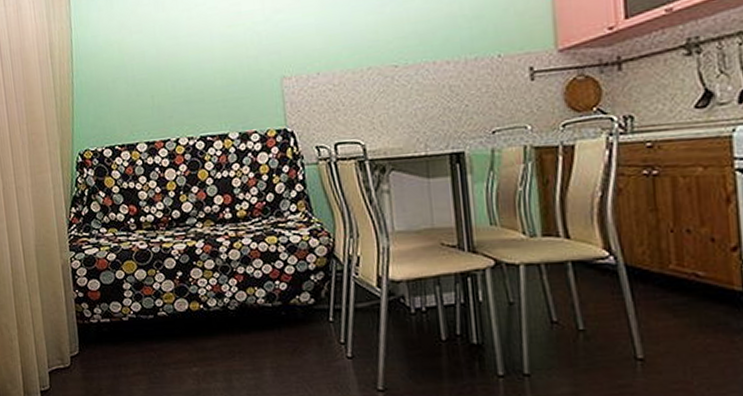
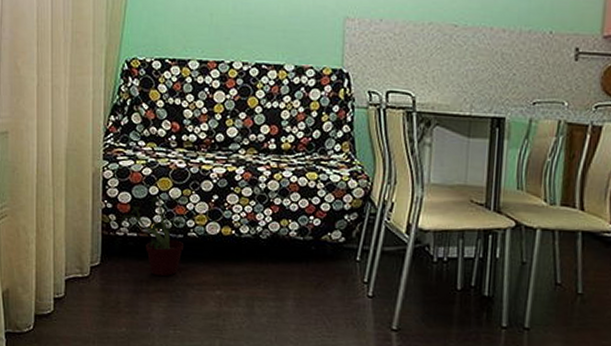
potted plant: none [91,281,157,359] -> present [120,197,188,277]

